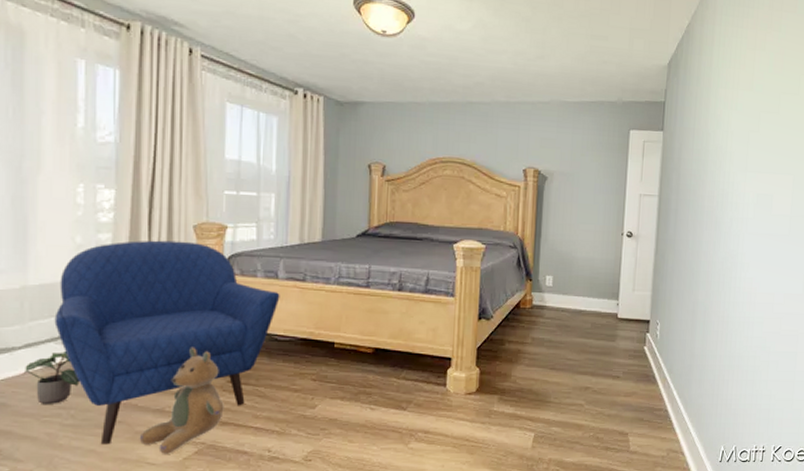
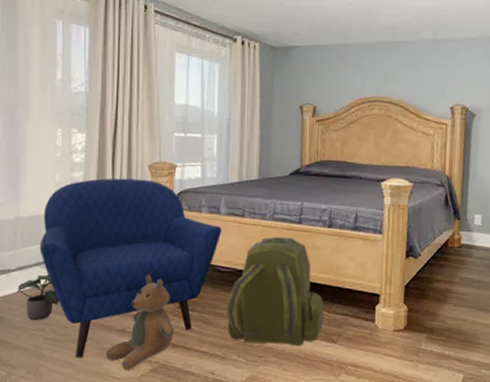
backpack: none [285,301,393,416] -> present [226,236,324,347]

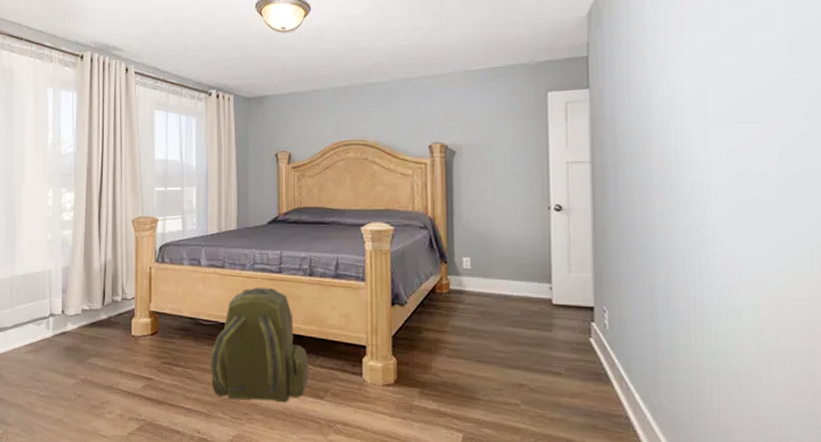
potted plant: present [16,275,59,321] -> none [12,332,50,378]
armchair: present [40,178,222,358] -> none [33,234,203,416]
teddy bear: present [105,274,175,370] -> none [94,329,160,428]

